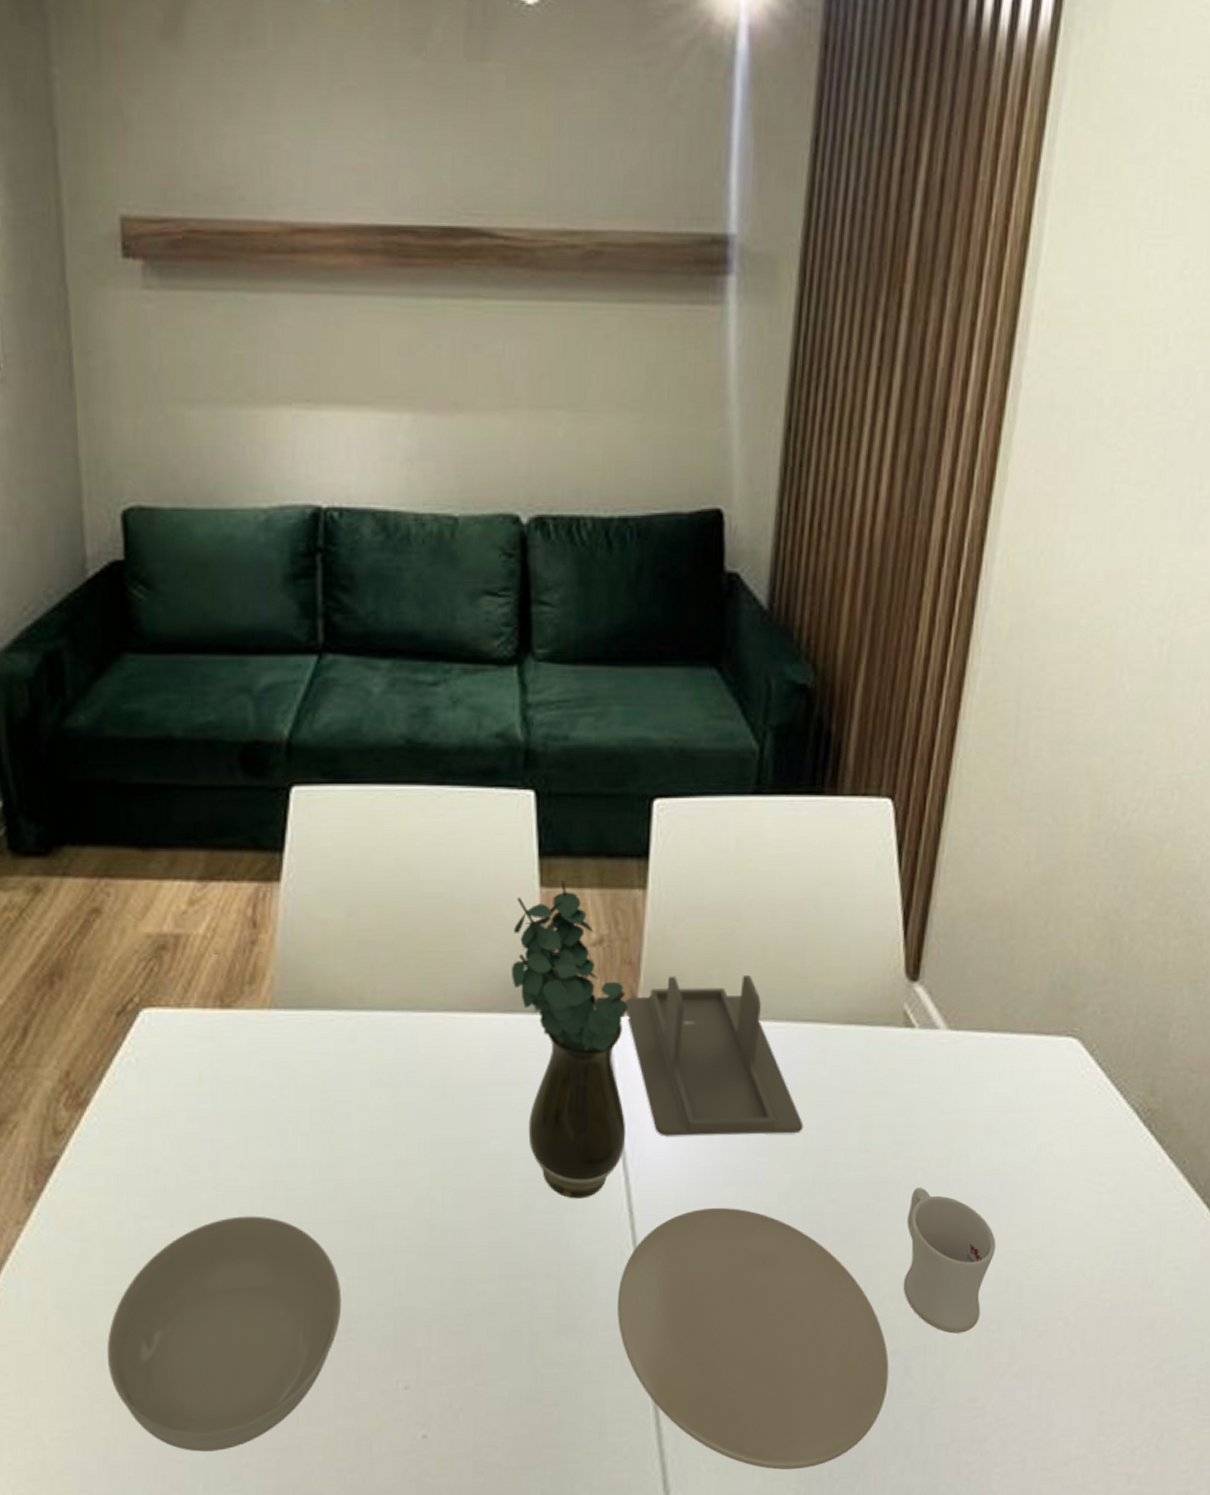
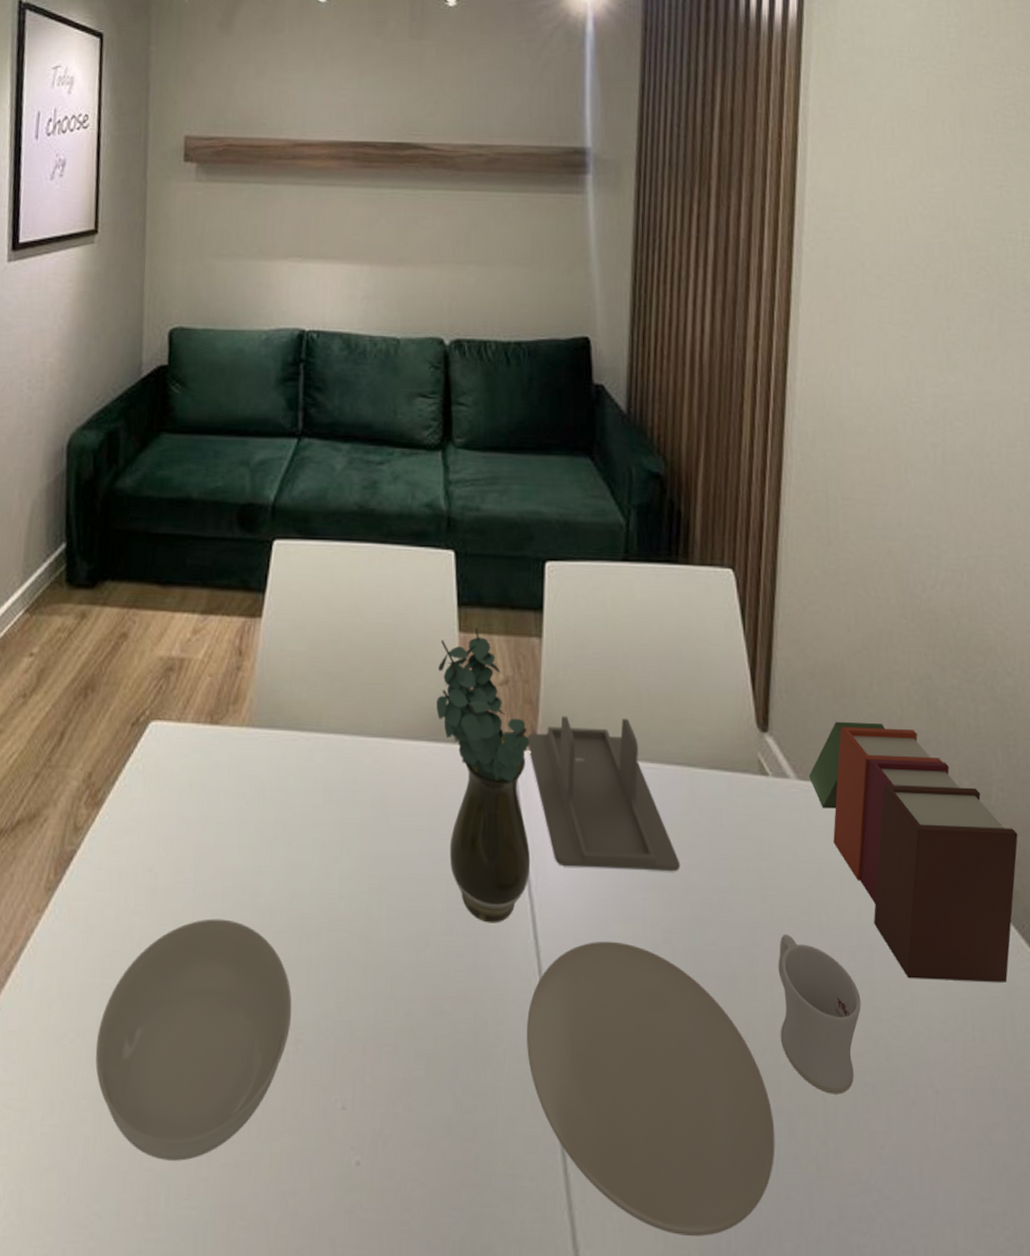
books: none [961,964,1193,1221] -> present [808,721,1018,982]

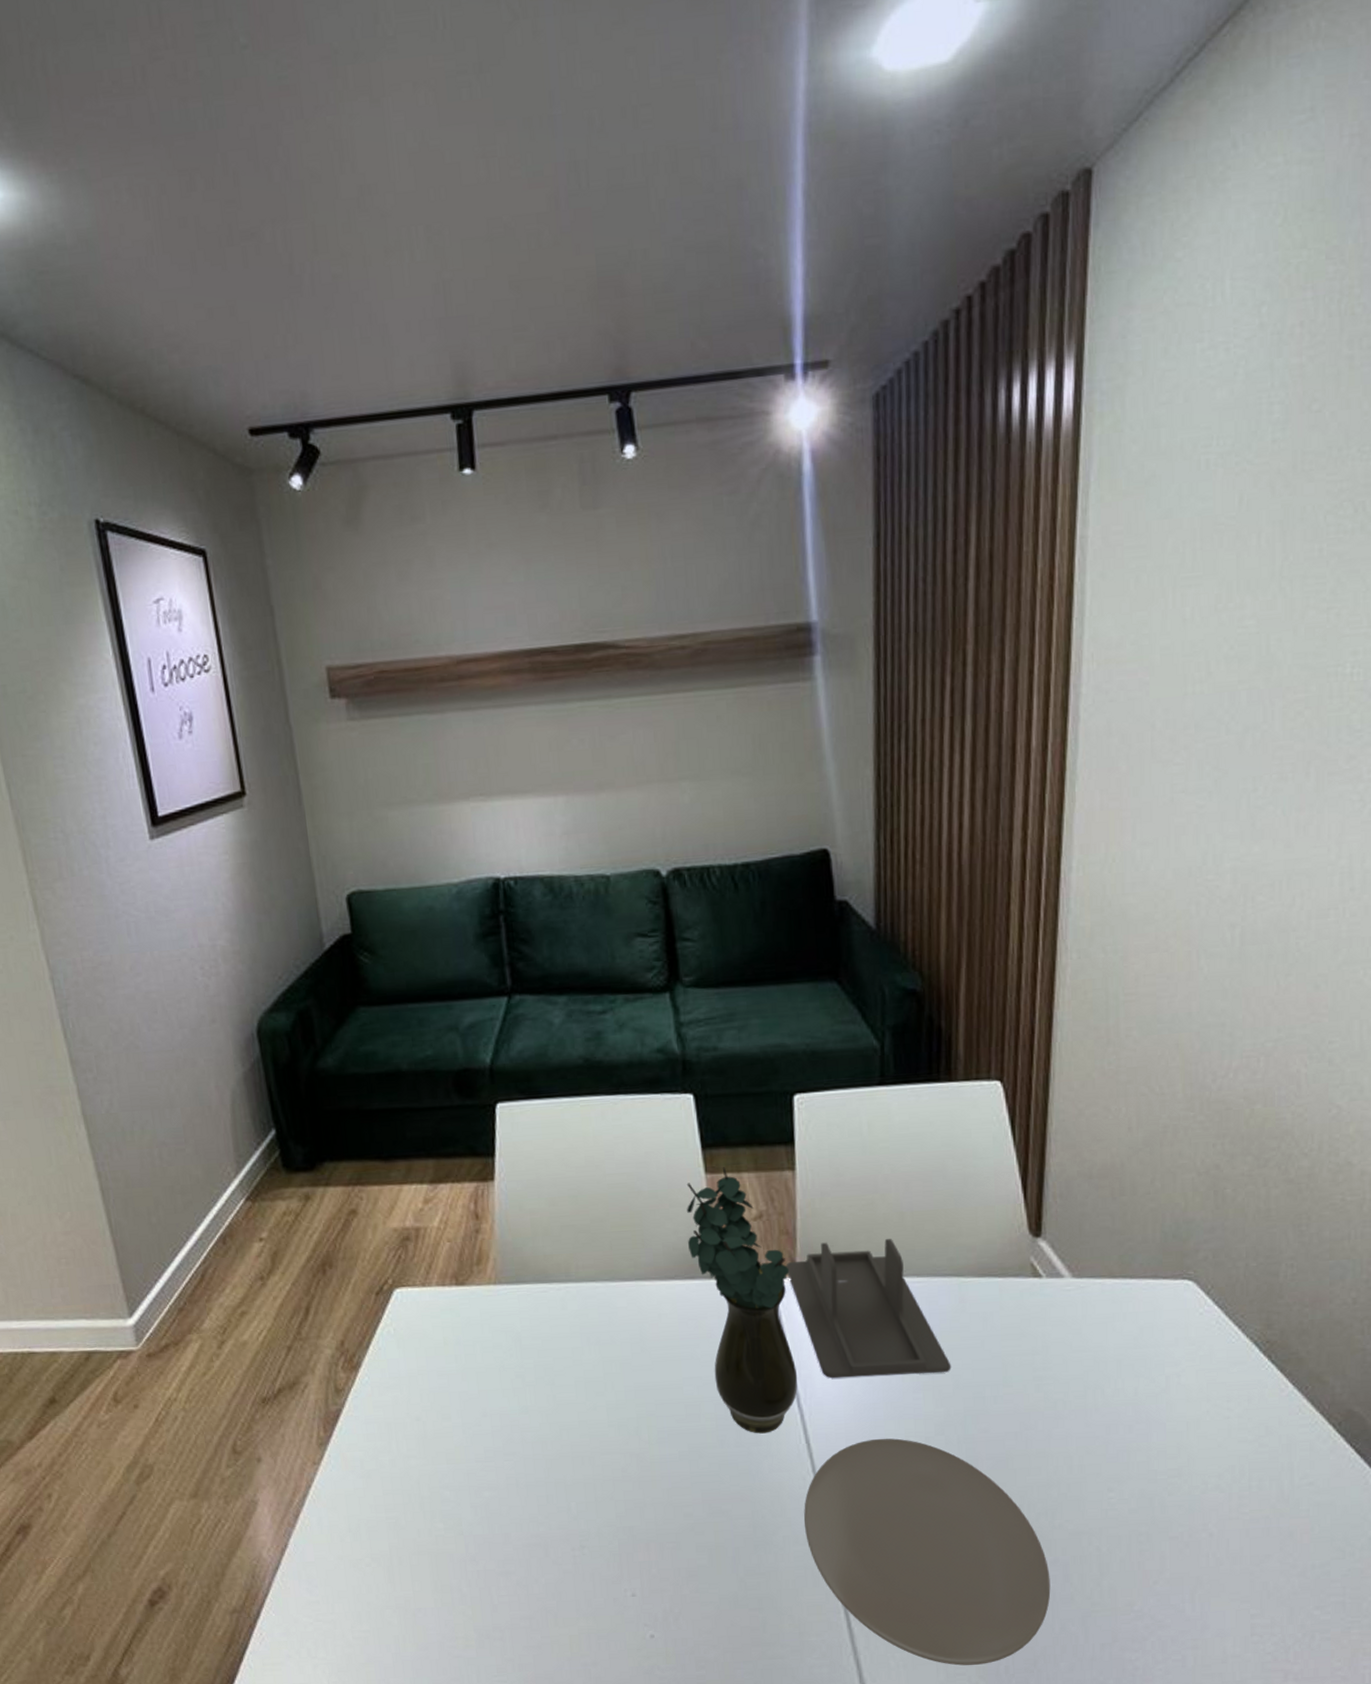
bowl: present [95,918,292,1161] -> none [391,1454,575,1649]
mug: present [778,934,861,1095] -> none [1053,1416,1137,1545]
books: present [808,721,1018,982] -> none [1084,1217,1306,1443]

